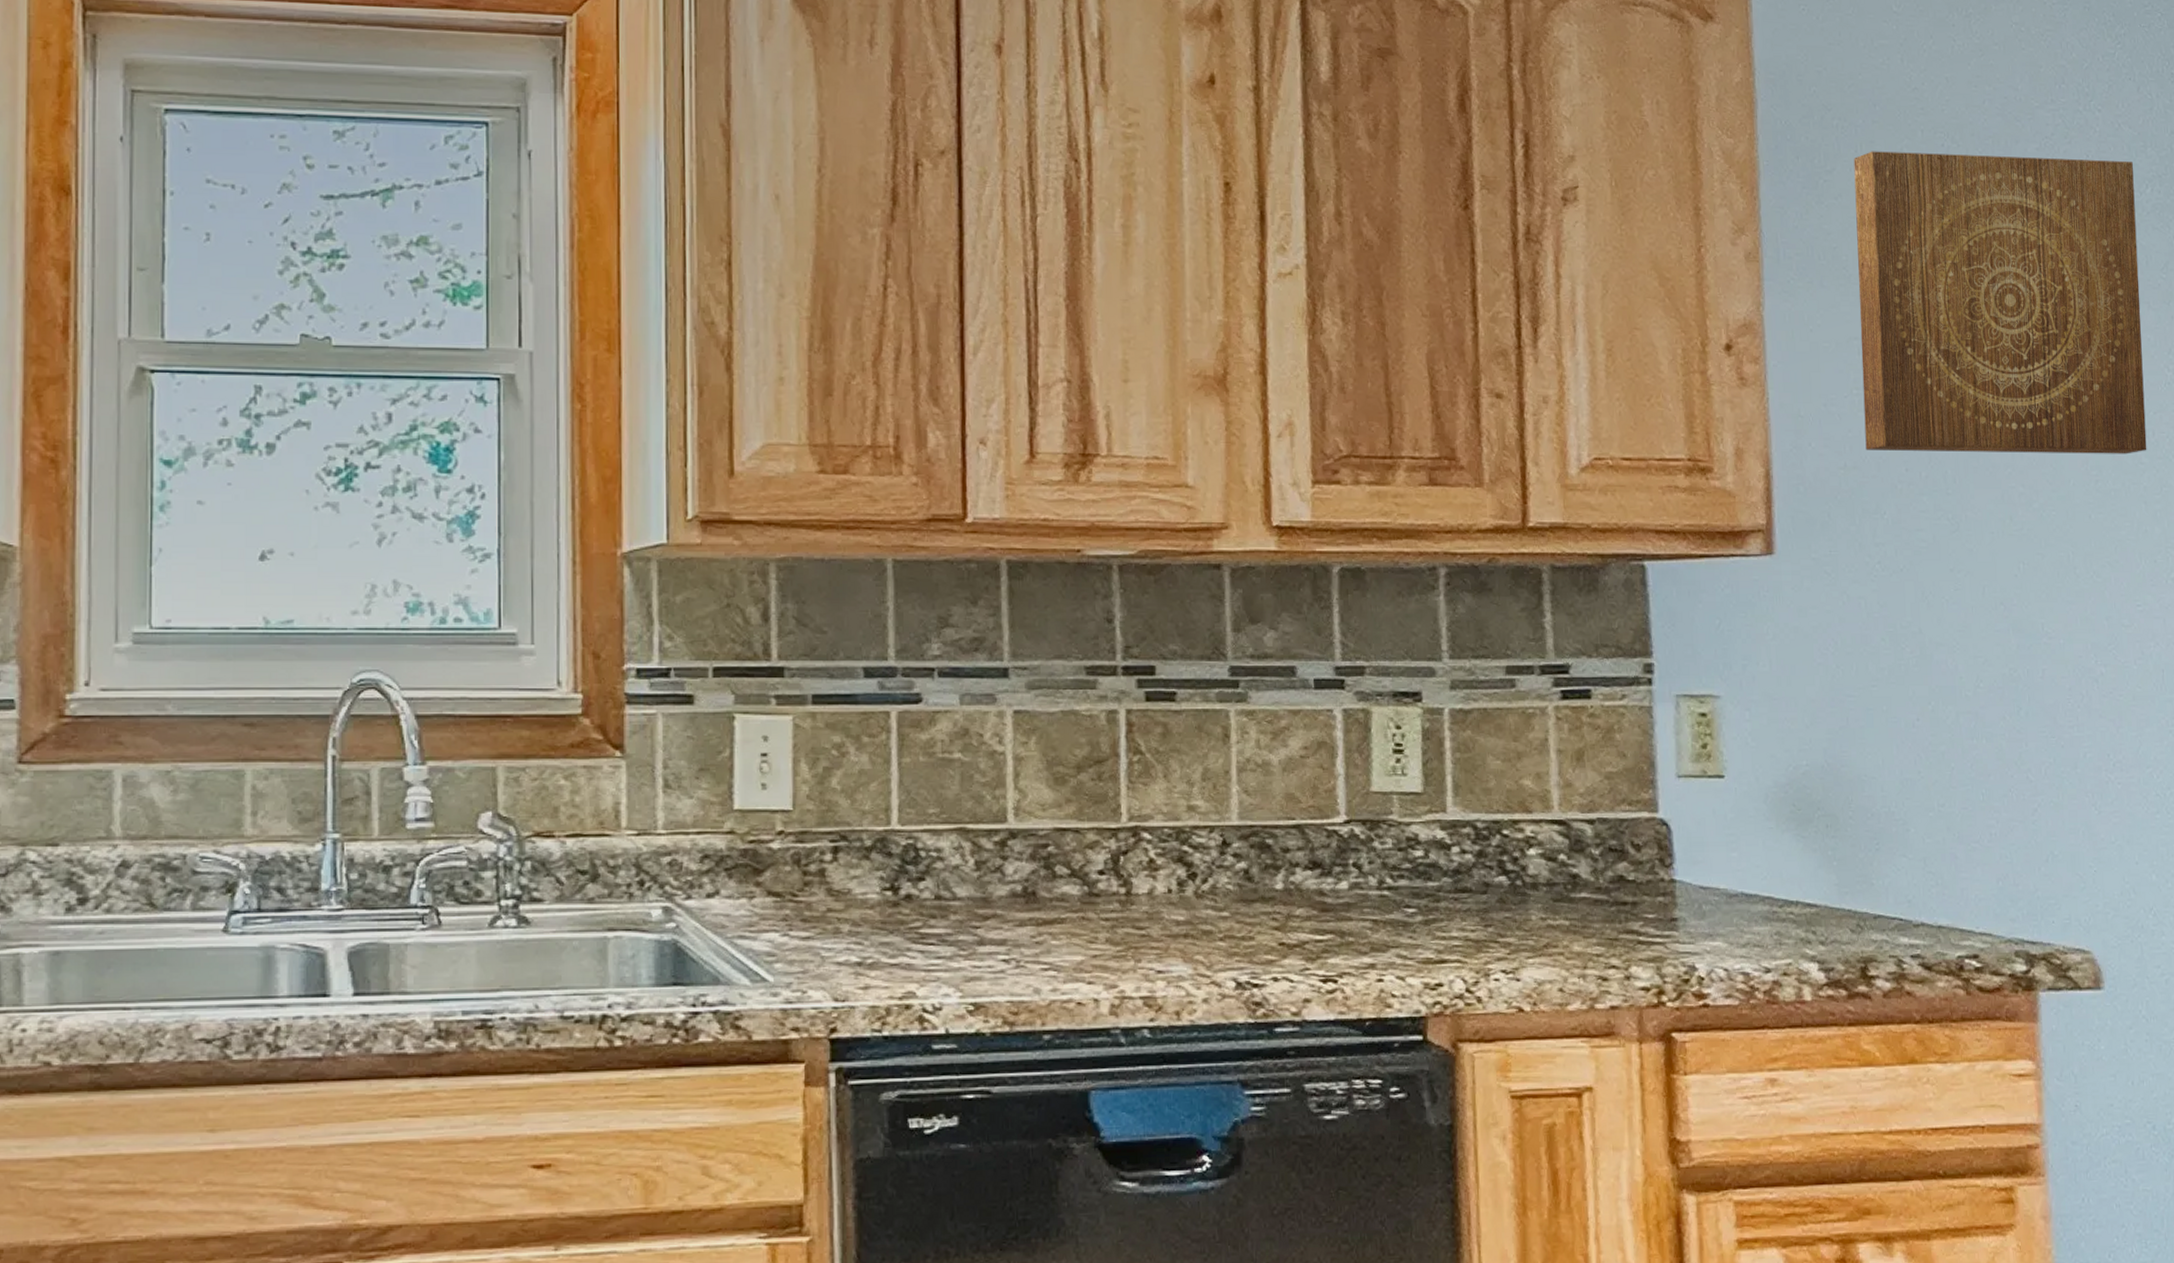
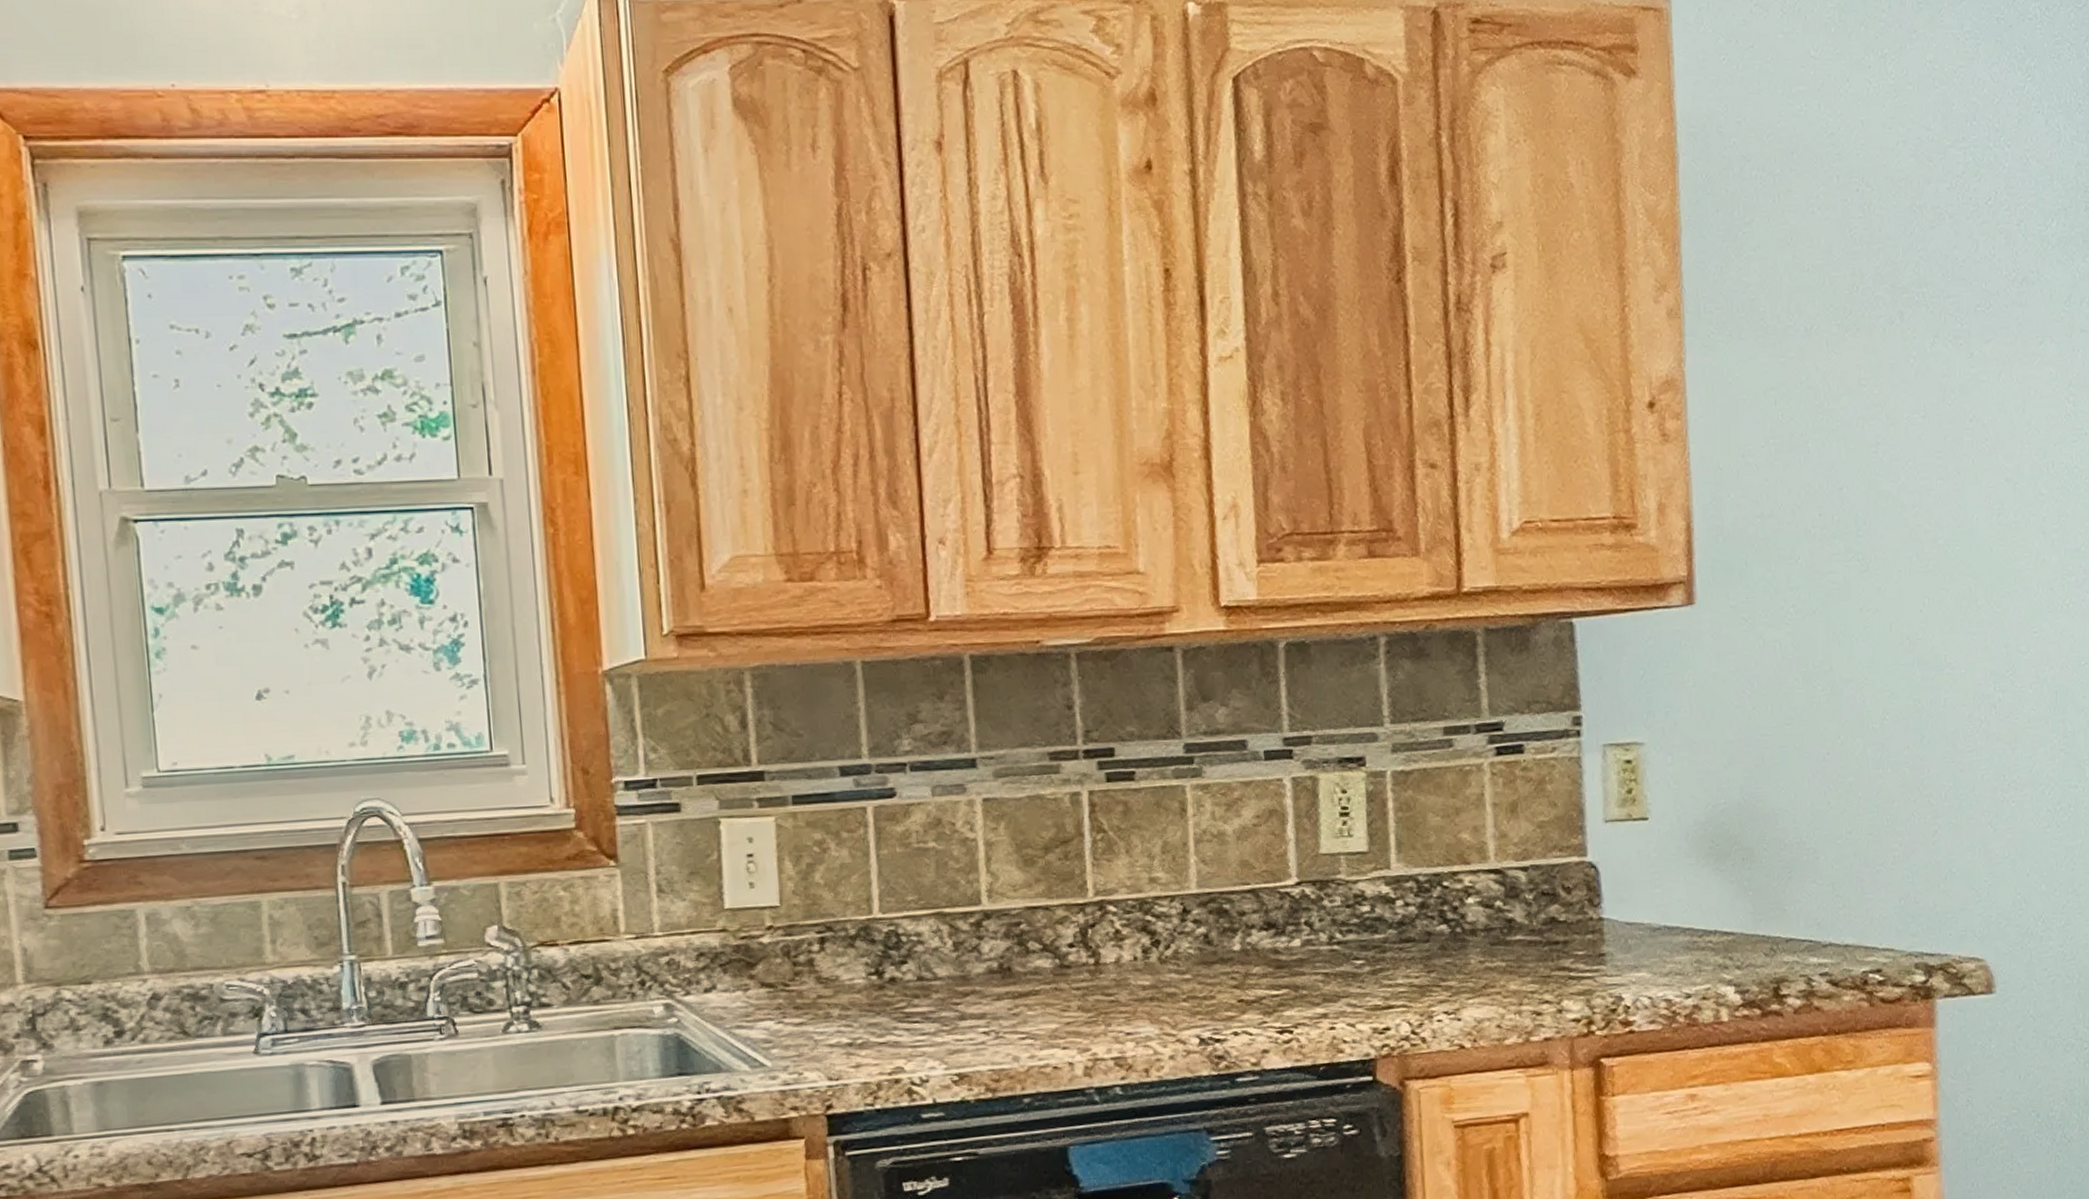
wall art: present [1853,151,2147,454] -> none [1772,196,2047,498]

